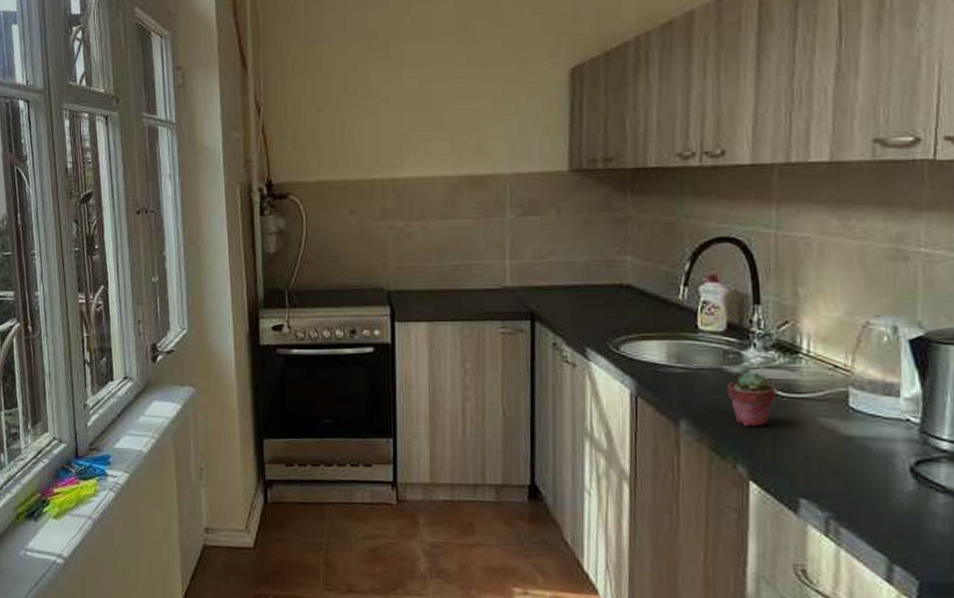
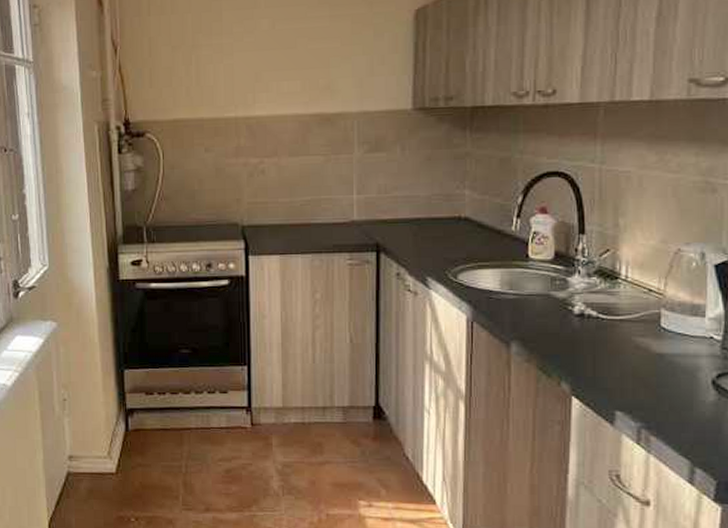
potted succulent: present [727,371,776,426] -> none [554,296,597,346]

